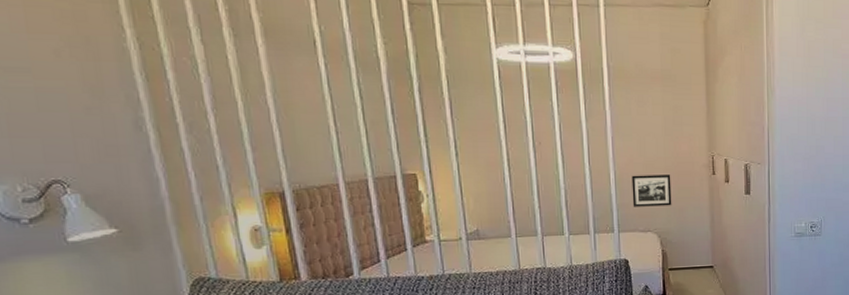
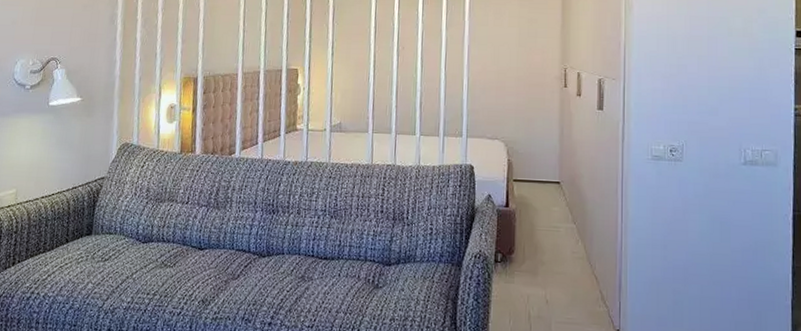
picture frame: present [631,174,672,207] -> none [482,83,522,116]

